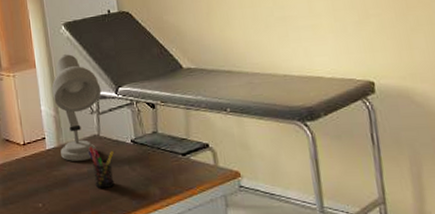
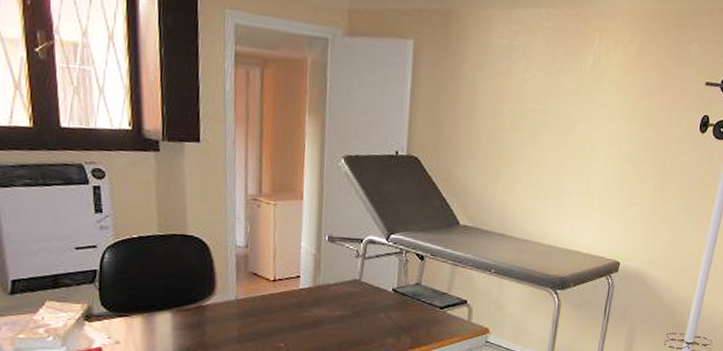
desk lamp: present [51,54,102,161] -> none [315,190,372,304]
pen holder: present [89,147,115,189] -> none [346,291,372,334]

